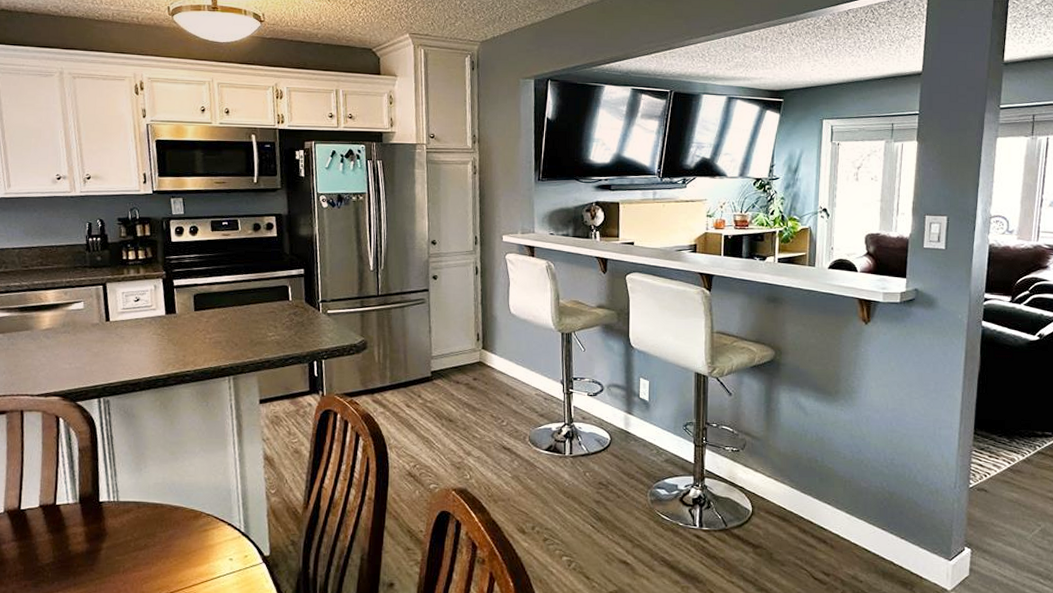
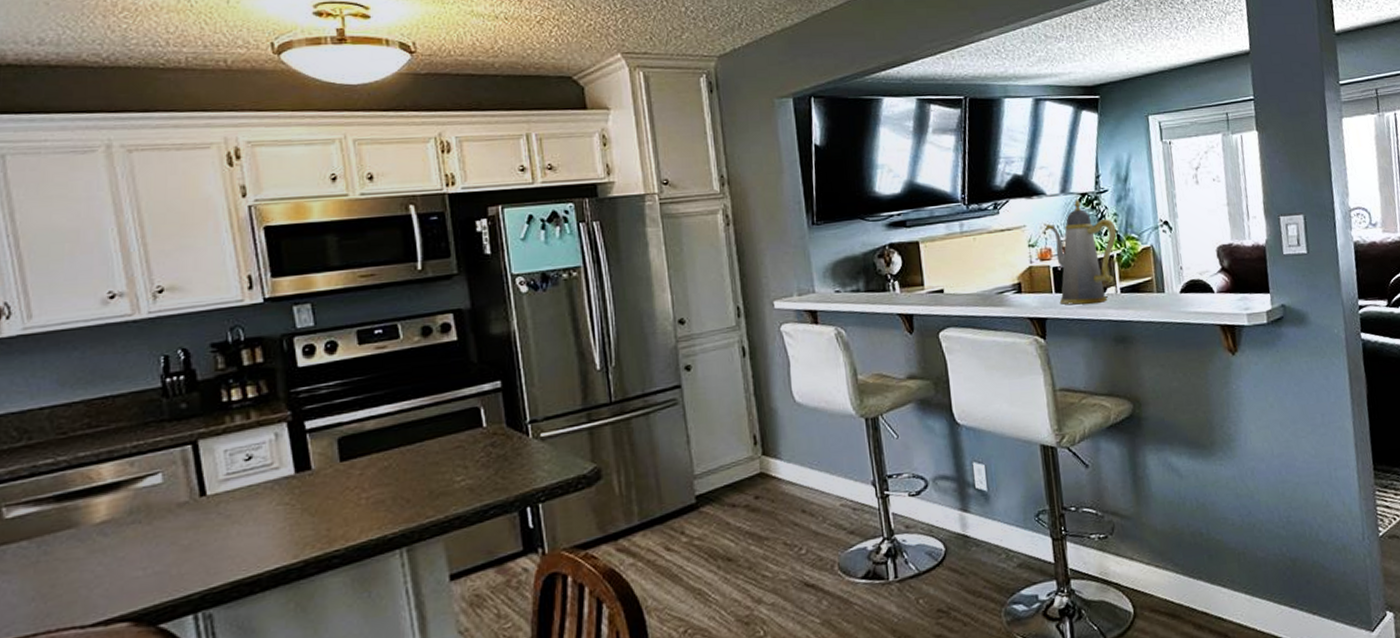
coffee pot: none [721,182,781,268] -> present [1043,199,1117,305]

